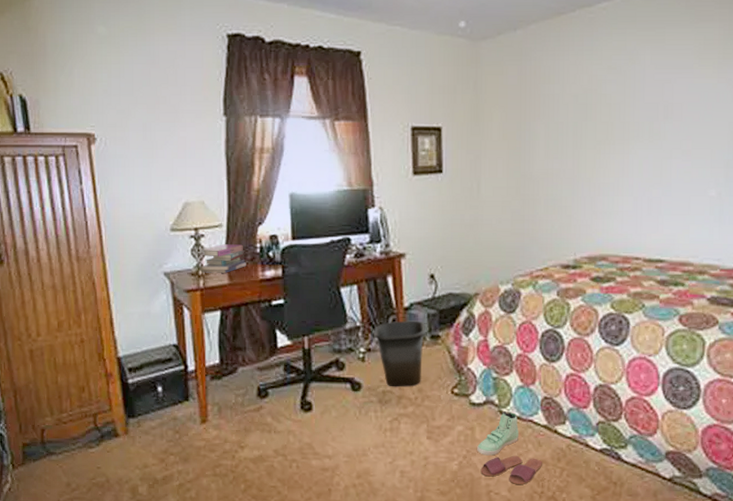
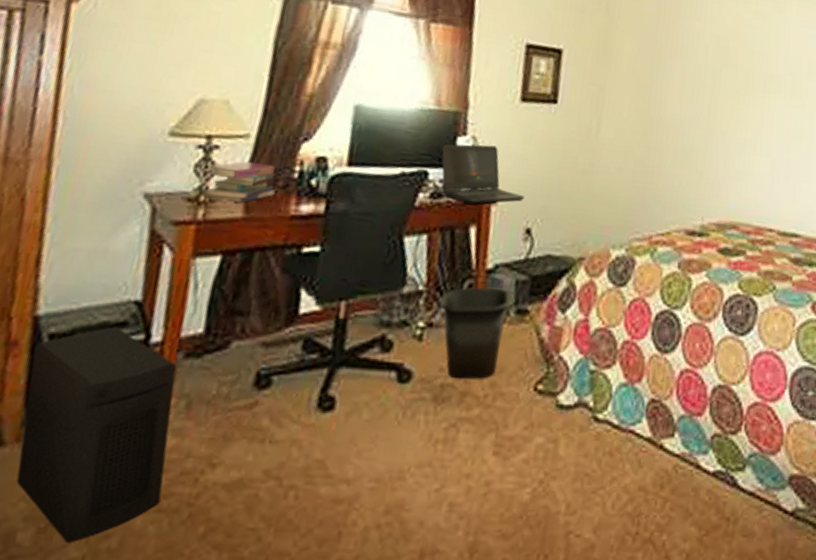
computer tower: none [122,362,214,493] -> present [16,326,177,543]
laptop computer: none [358,213,426,260] -> present [441,144,524,205]
sneaker: present [476,411,519,456] -> none [557,417,616,480]
slippers: present [480,455,542,485] -> none [559,479,641,523]

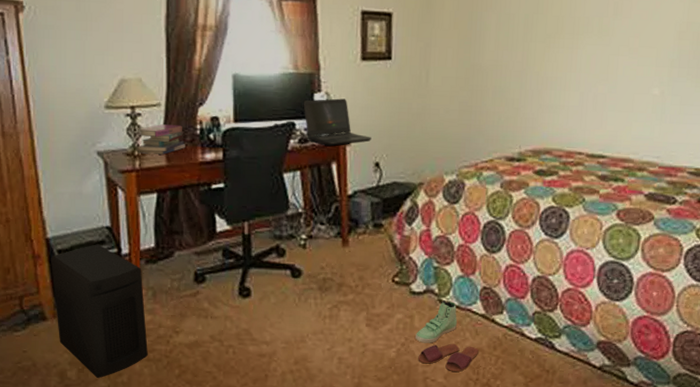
waste bin: present [439,287,511,379] -> none [315,208,368,274]
sneaker: none [557,417,616,480] -> present [414,300,457,343]
slippers: none [559,479,641,523] -> present [418,343,479,373]

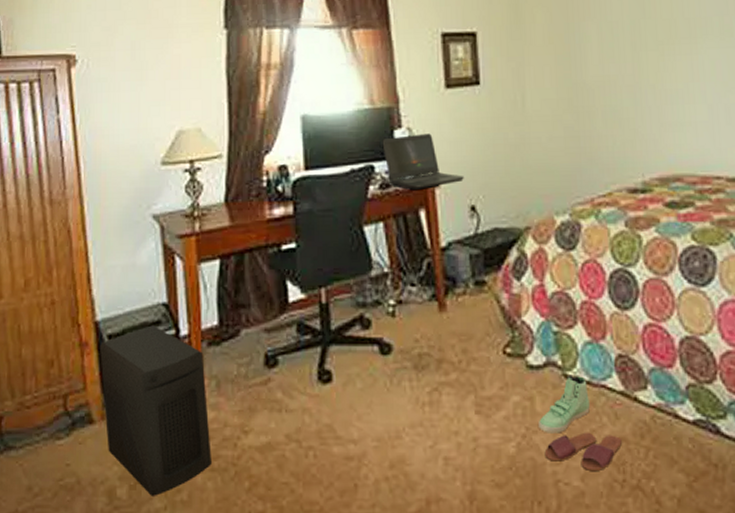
books: present [136,124,185,155] -> none [196,178,251,214]

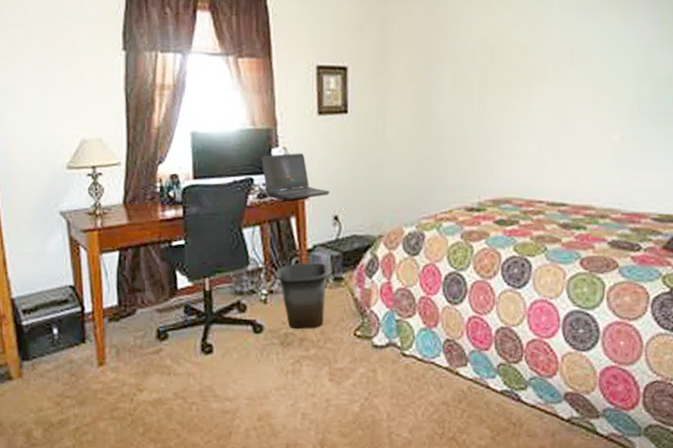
computer tower: present [100,325,211,496] -> none [16,303,112,437]
waste bin: none [404,263,467,347] -> present [275,262,328,329]
sneaker: present [537,375,590,433] -> none [378,353,421,398]
slippers: present [544,432,622,472] -> none [382,397,443,427]

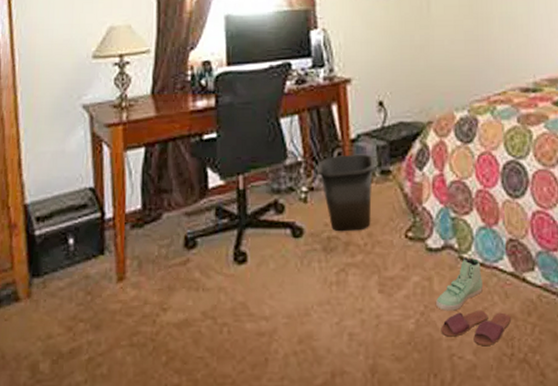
laptop computer: present [261,153,330,201] -> none [299,34,373,87]
sneaker: none [378,353,421,398] -> present [435,257,483,311]
slippers: none [382,397,443,427] -> present [441,310,511,347]

